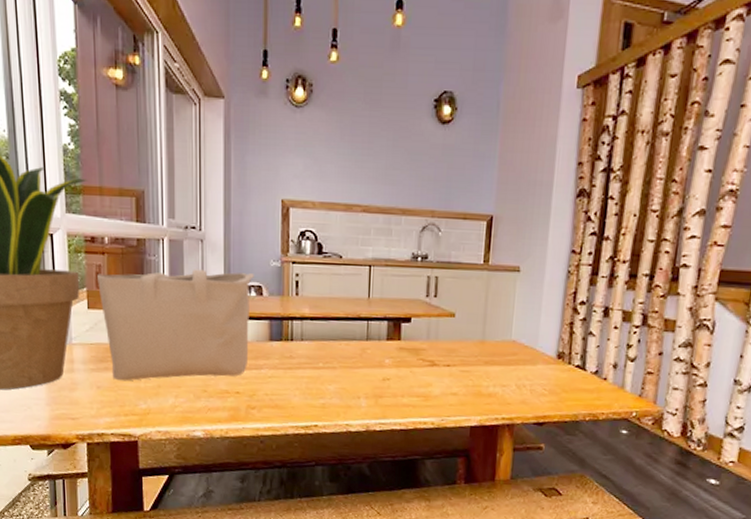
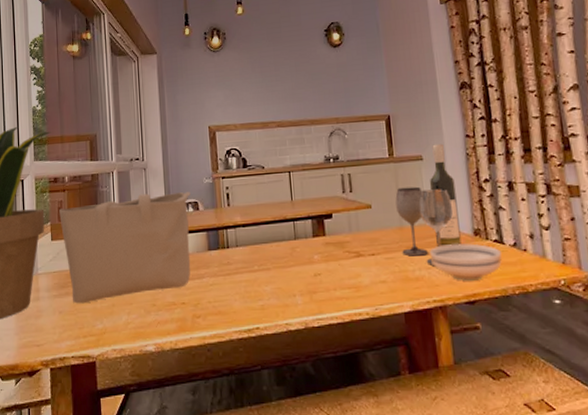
wineglass: none [479,299,542,383] -> present [395,186,454,265]
bowl: none [507,364,581,403] -> present [429,243,502,281]
bottle: none [516,256,549,367] -> present [429,143,462,246]

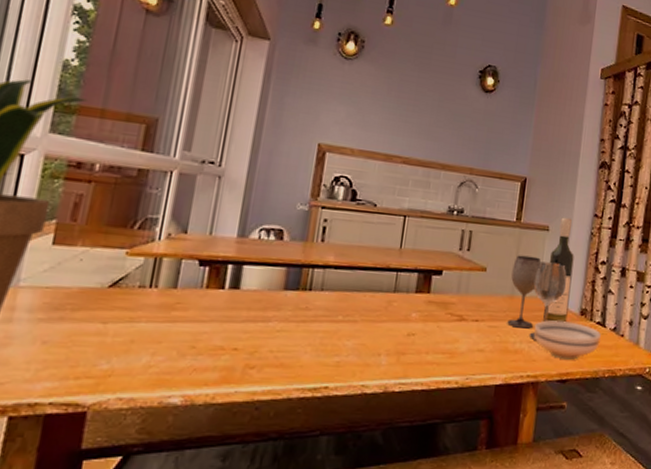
tote bag: present [59,192,191,304] -> none [68,204,276,335]

